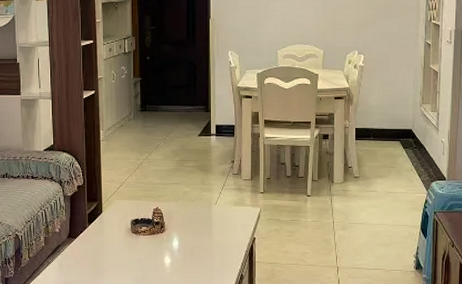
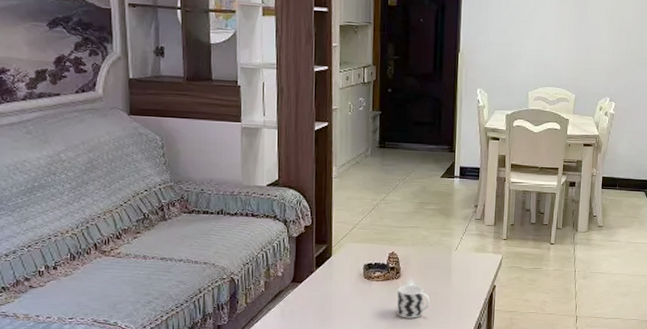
cup: none [163,239,194,270] -> present [397,285,431,318]

